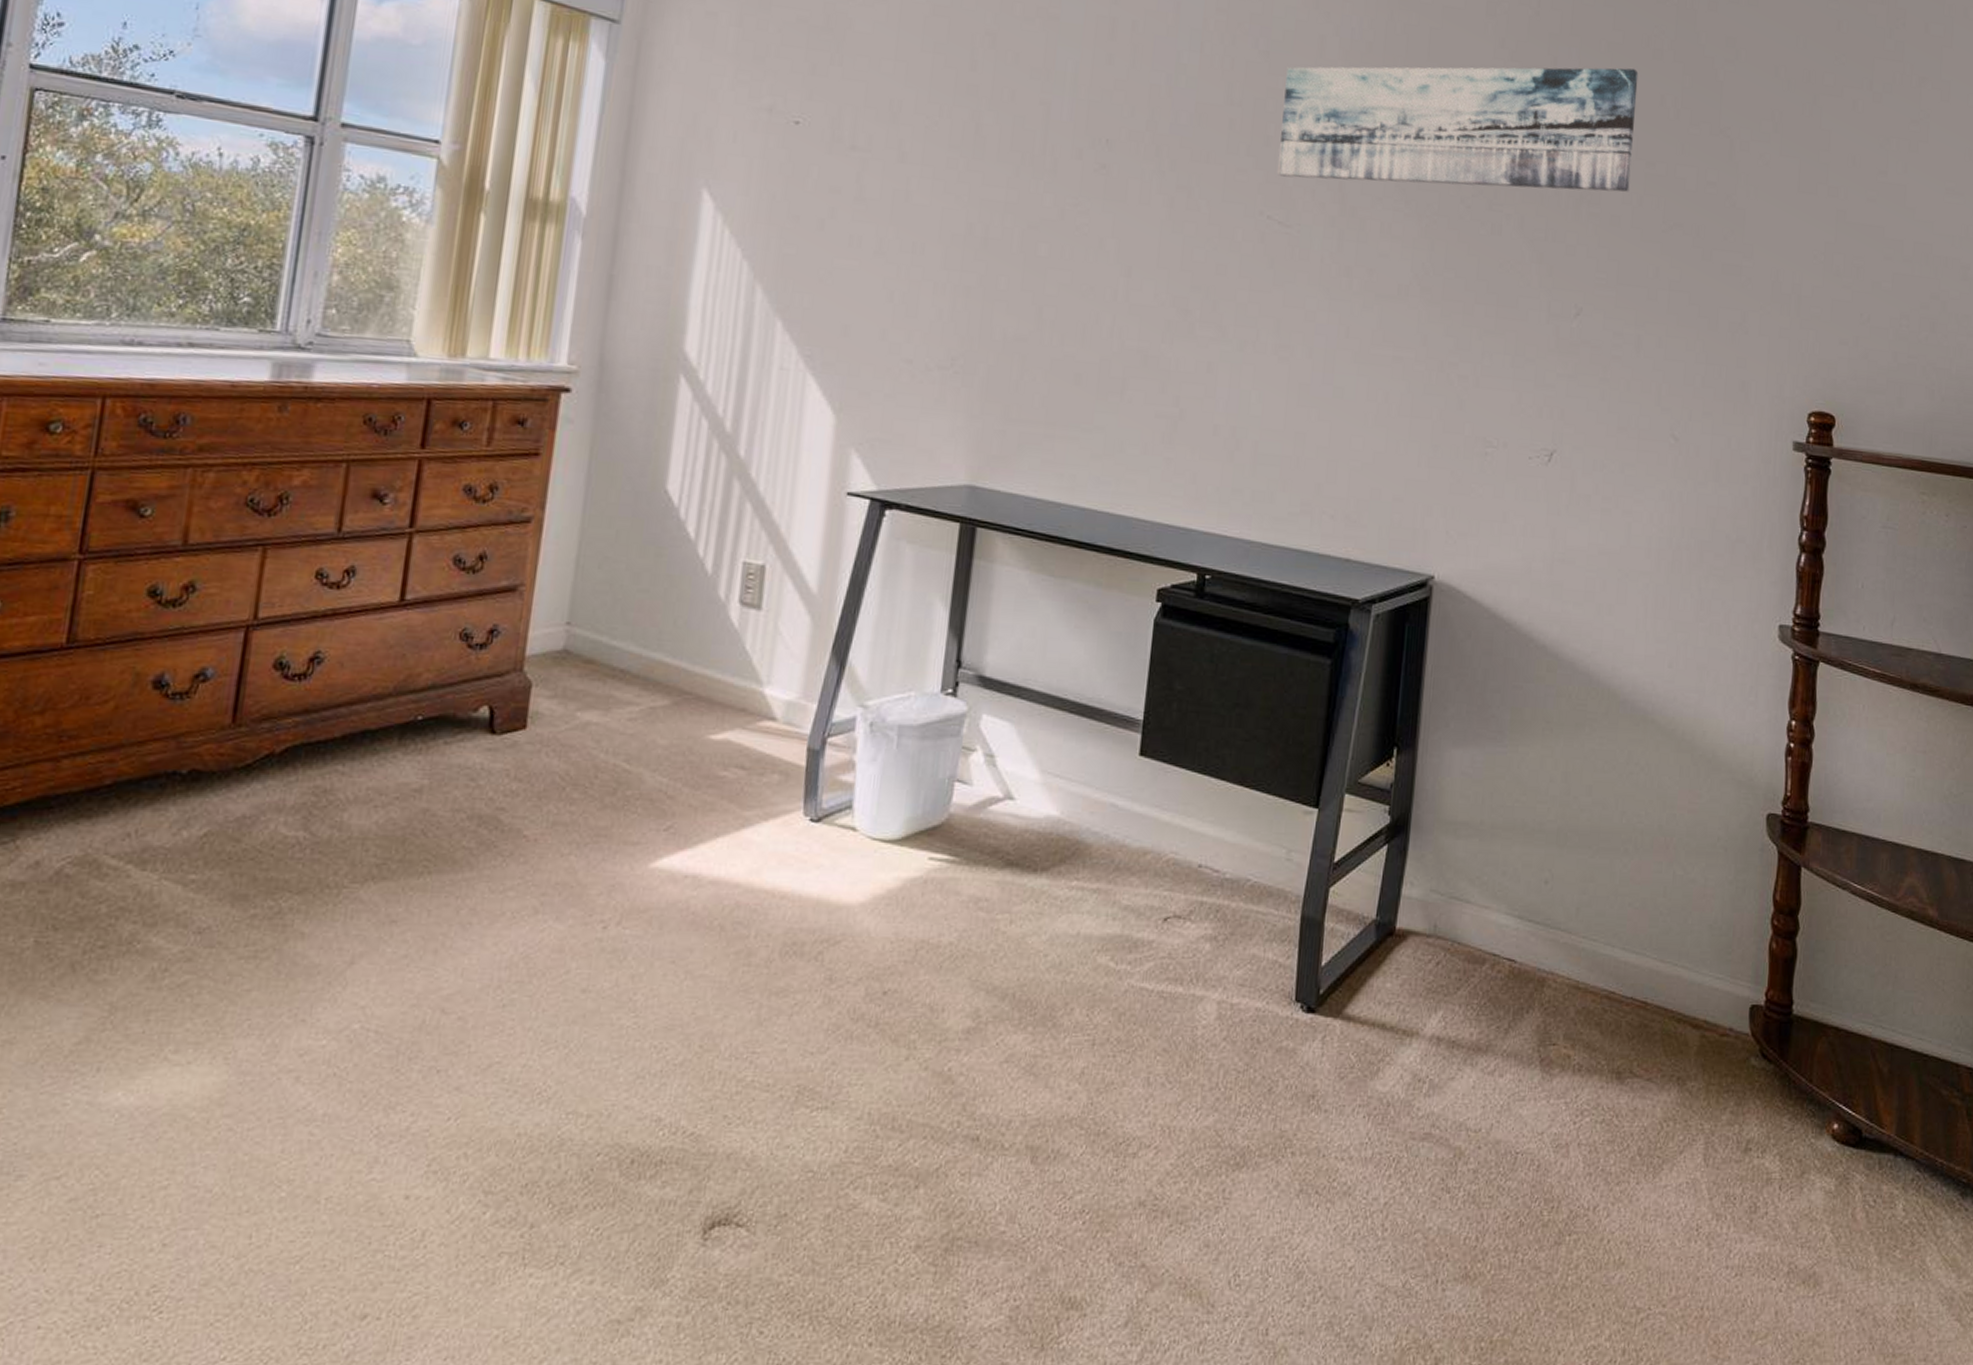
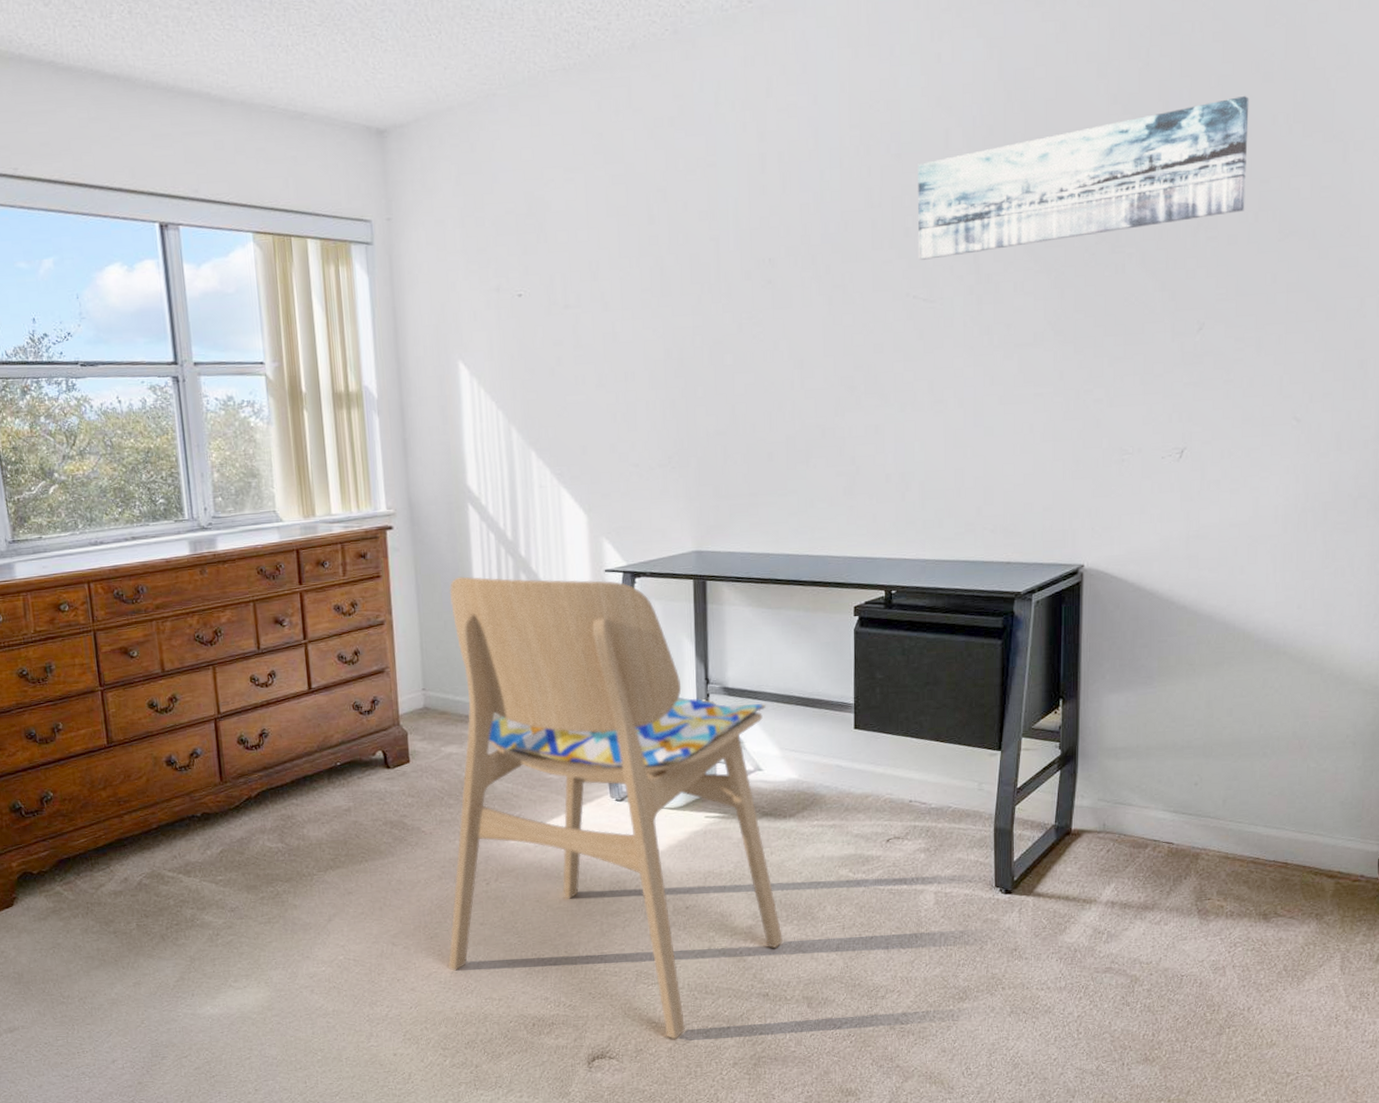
dining chair: none [521,471,1032,1200] -> present [448,576,784,1039]

